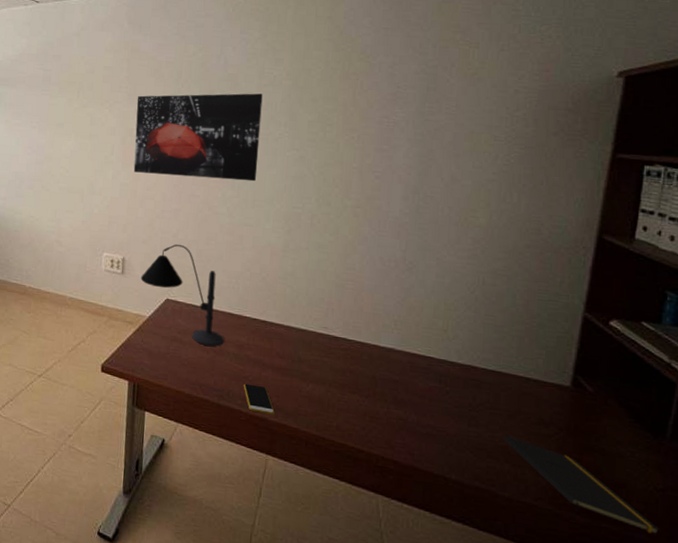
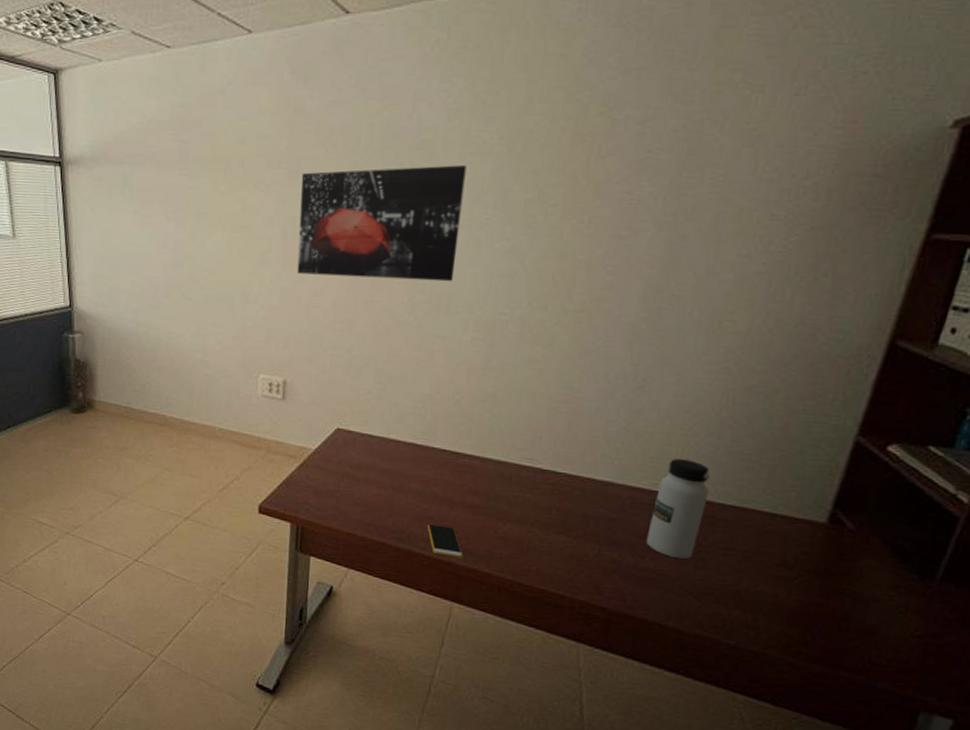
desk lamp: present [140,244,224,347] -> none [305,362,406,483]
water bottle: none [425,329,473,417] -> present [645,458,711,559]
notepad: present [503,435,660,536] -> none [736,578,910,685]

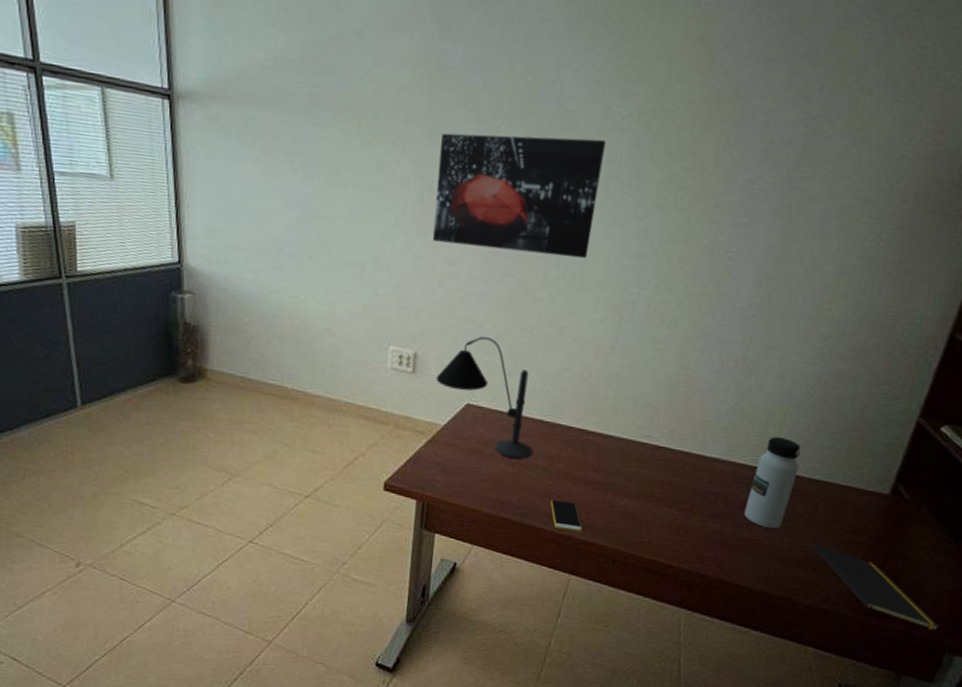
desk lamp: none [305,362,406,483] -> present [436,336,533,459]
notepad: none [736,578,910,685] -> present [814,544,940,632]

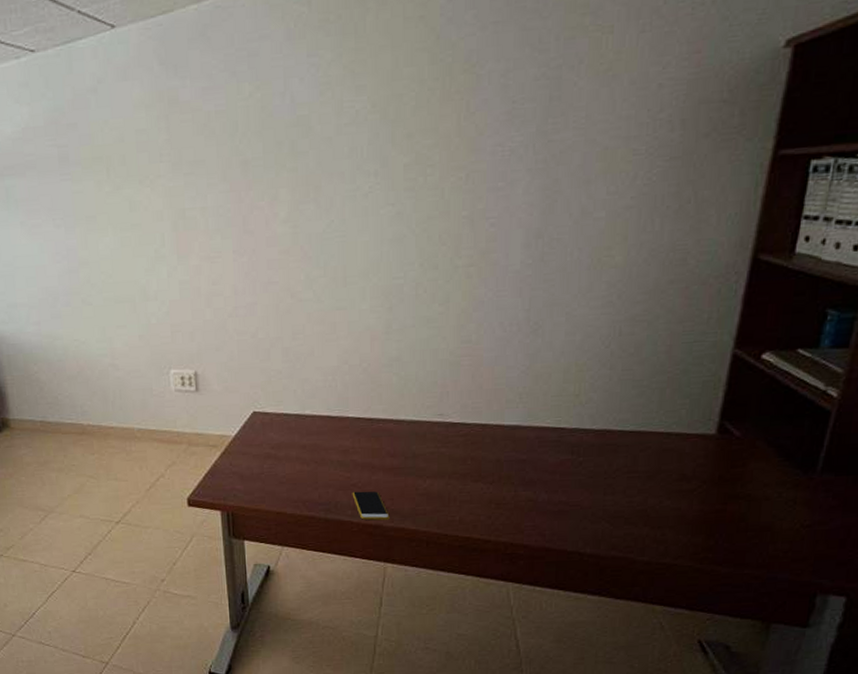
wall art: present [432,133,606,259] -> none [184,137,346,265]
desk lamp: present [436,336,533,459] -> none [219,344,325,457]
water bottle: present [743,437,801,528] -> none [556,393,608,488]
notepad: present [814,544,940,632] -> none [642,497,804,572]

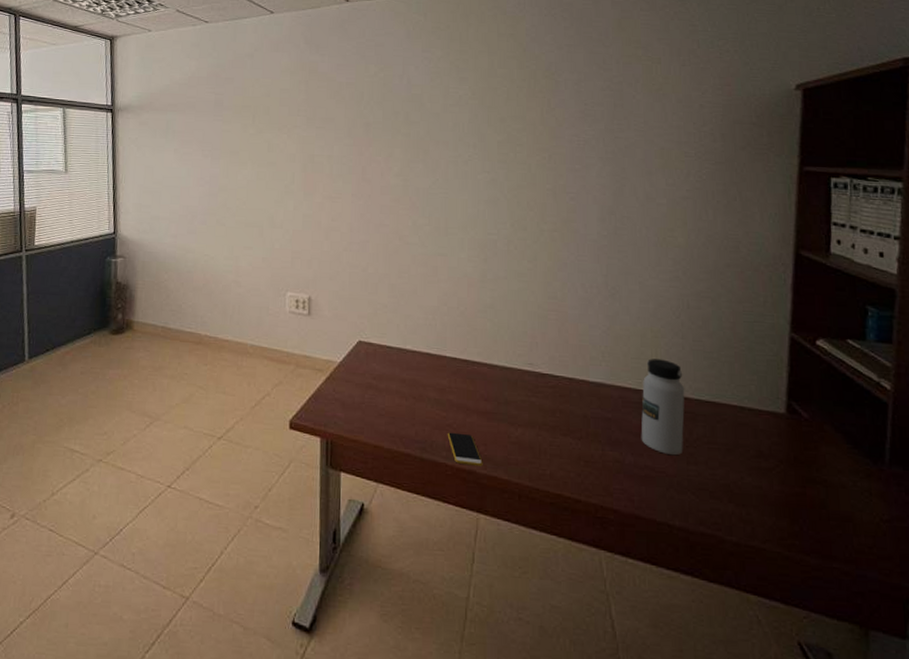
water bottle: none [556,393,608,488] -> present [641,359,685,455]

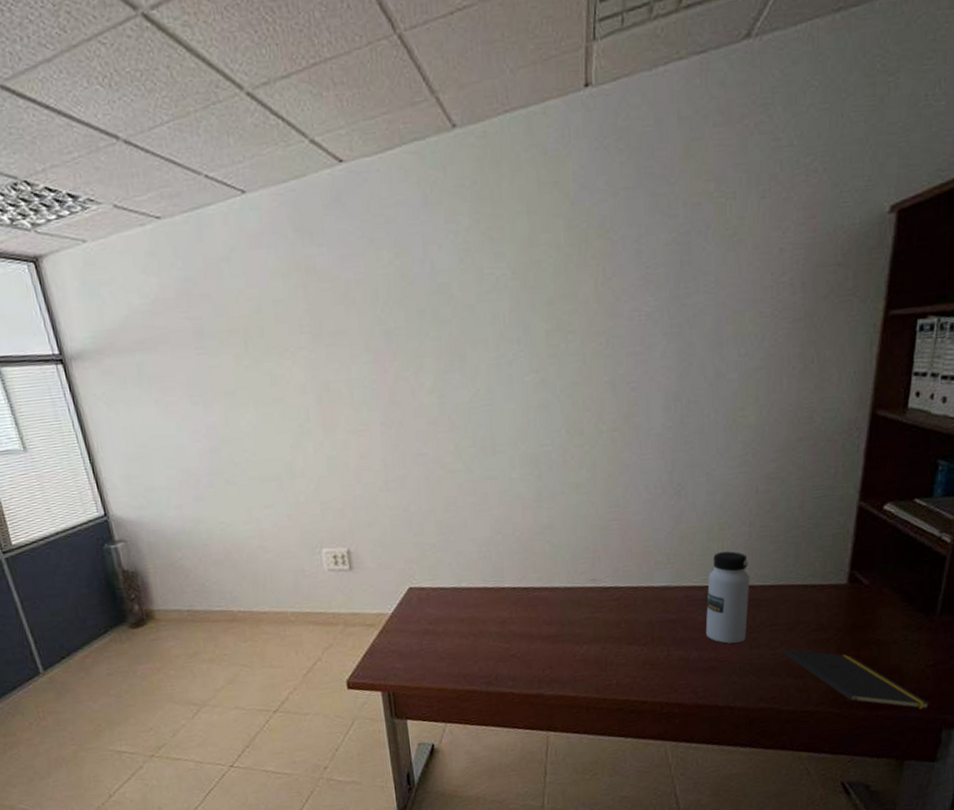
smartphone: present [447,432,483,466] -> none [511,660,550,690]
notepad: none [724,471,891,572] -> present [785,649,930,715]

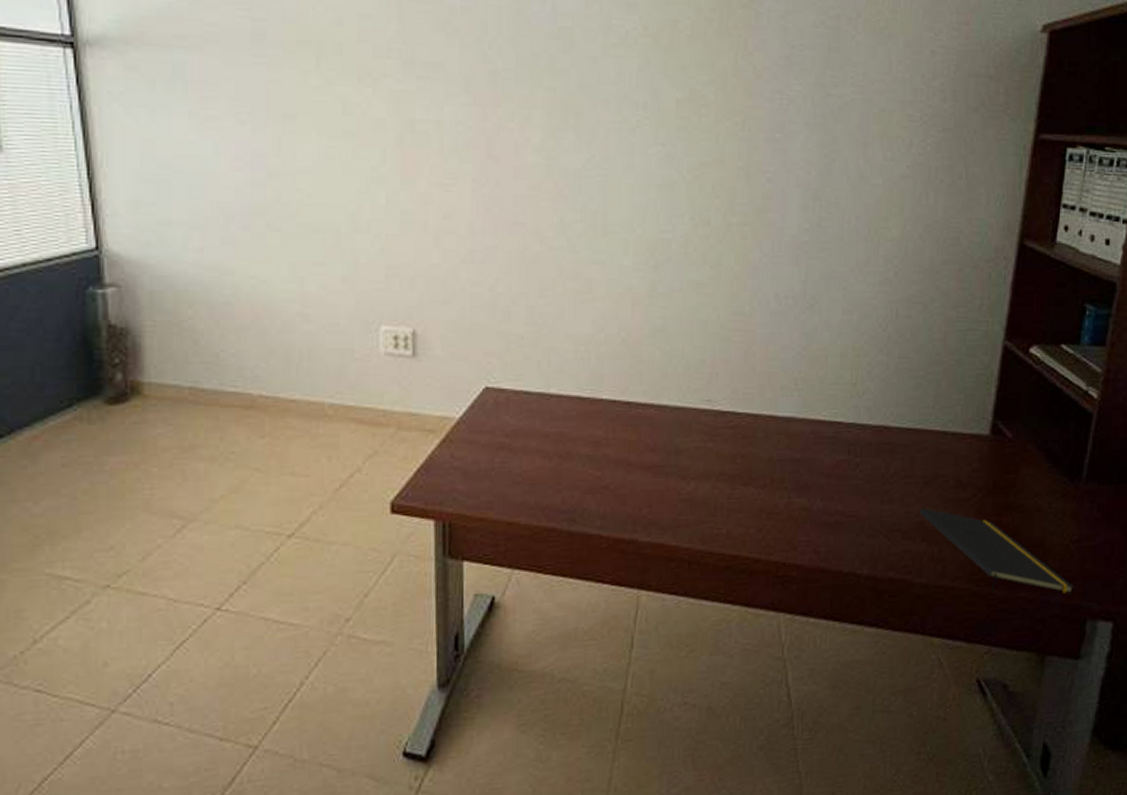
water bottle: present [705,551,750,644] -> none [832,383,886,495]

